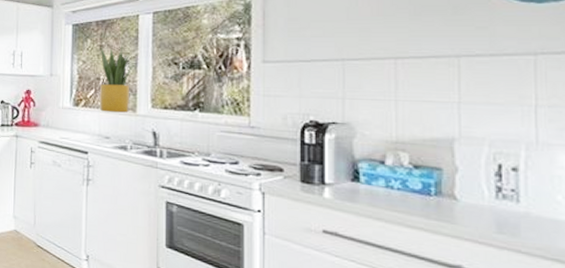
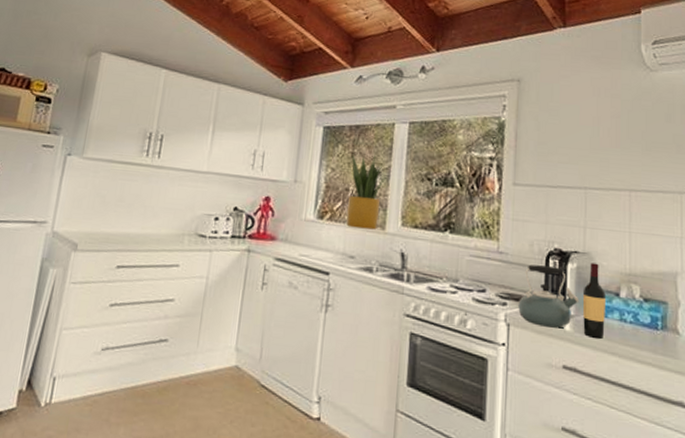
kettle: none [273,137,339,197] -> present [518,264,580,329]
wine bottle: none [342,132,369,206] -> present [582,263,606,340]

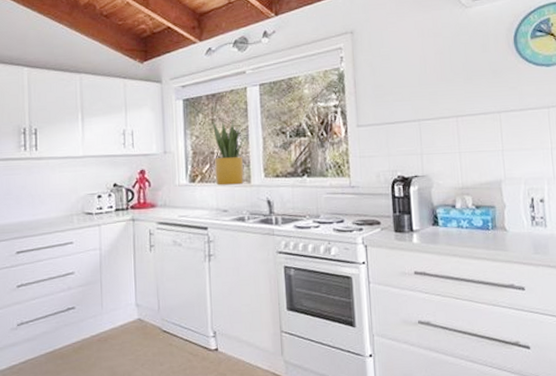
kettle: present [518,264,580,329] -> none [372,192,423,244]
wine bottle: present [582,263,606,340] -> none [425,183,446,246]

